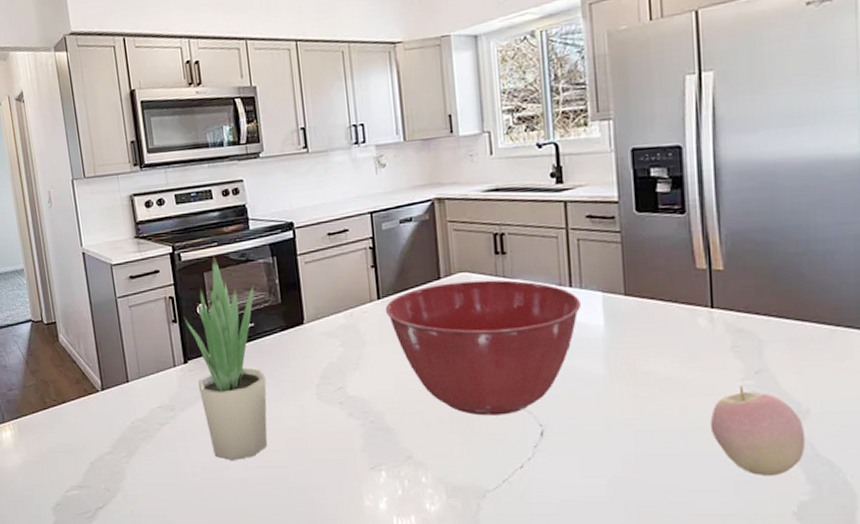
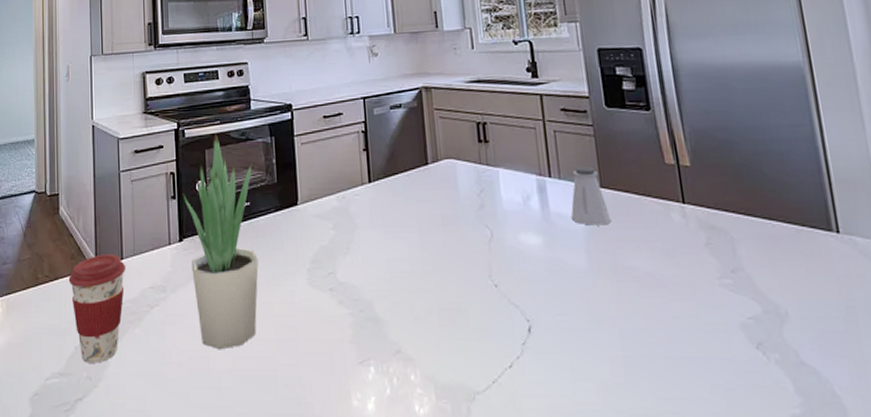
coffee cup: none [76,377,134,476] -> present [68,254,126,363]
mixing bowl: present [385,280,582,416] -> none [375,167,562,308]
saltshaker: none [590,275,634,334] -> present [570,167,612,226]
apple: present [710,386,806,477] -> none [693,285,790,386]

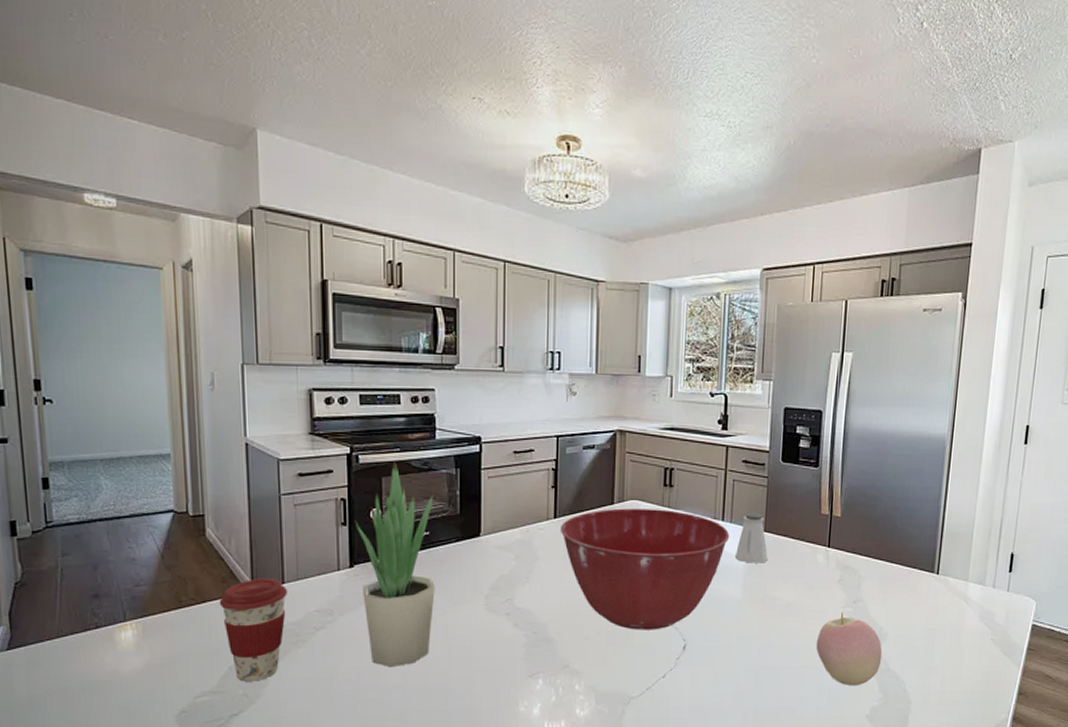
mixing bowl: none [375,167,562,308] -> present [560,508,730,630]
apple: none [693,285,790,386] -> present [816,612,883,686]

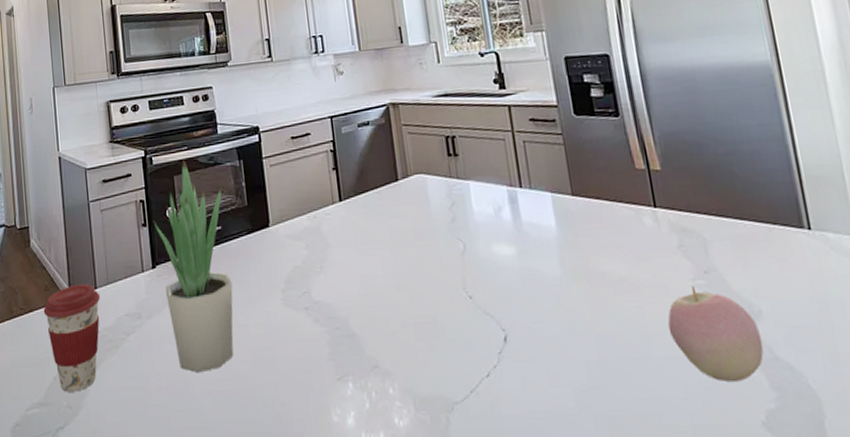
mixing bowl: present [560,508,730,630] -> none [346,181,533,321]
saltshaker: present [734,513,768,563] -> none [542,175,584,234]

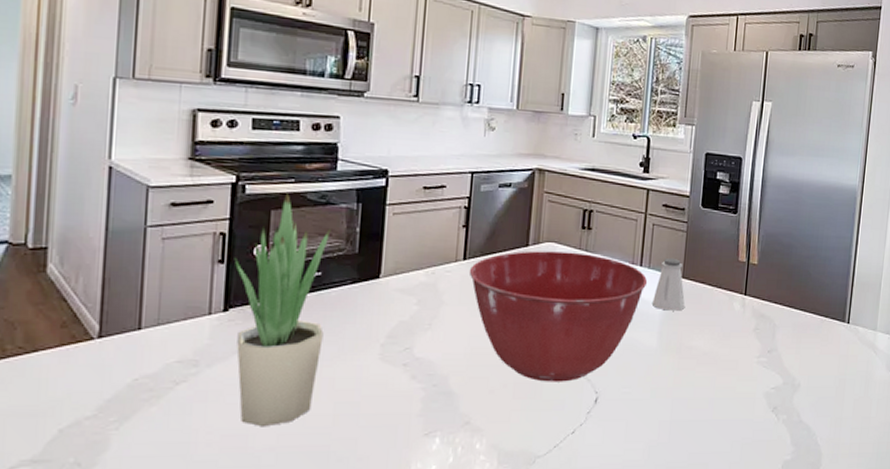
coffee cup: present [43,284,101,392] -> none [55,323,145,447]
mixing bowl: none [346,181,533,321] -> present [468,251,648,382]
saltshaker: none [542,175,584,234] -> present [651,259,686,311]
apple: present [667,286,764,383] -> none [730,362,795,440]

